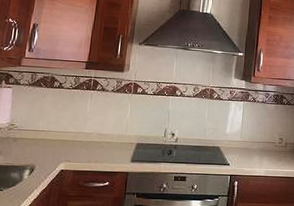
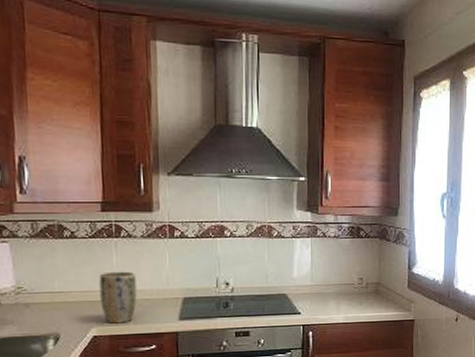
plant pot: none [71,117,103,161] -> present [99,271,137,324]

